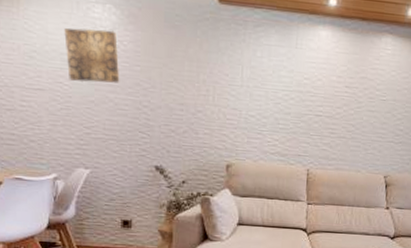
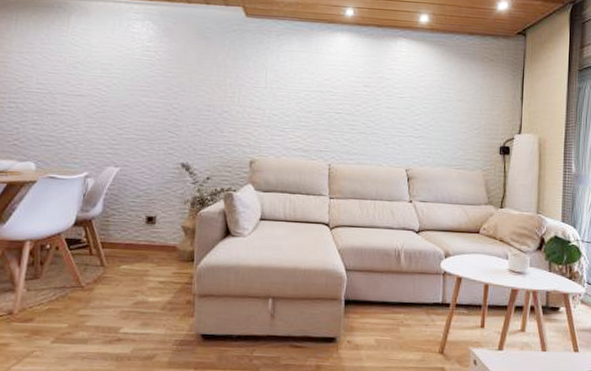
wall art: present [64,27,120,83] -> none [106,41,154,88]

